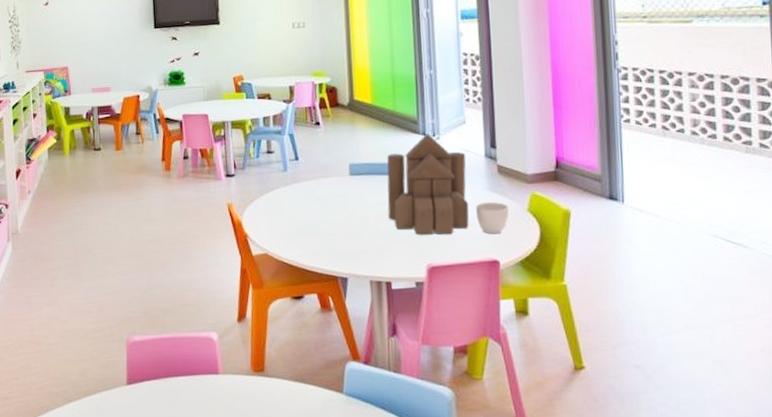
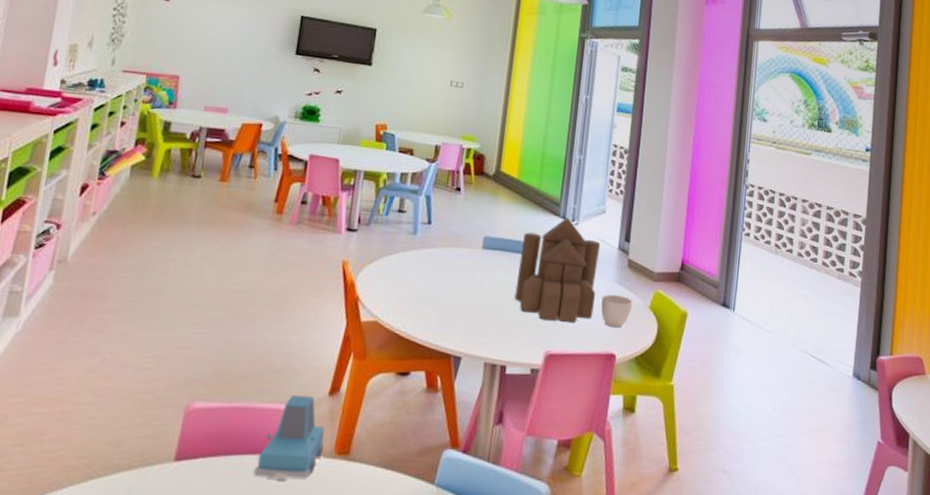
toy car: none [189,324,242,395] -> present [254,395,325,479]

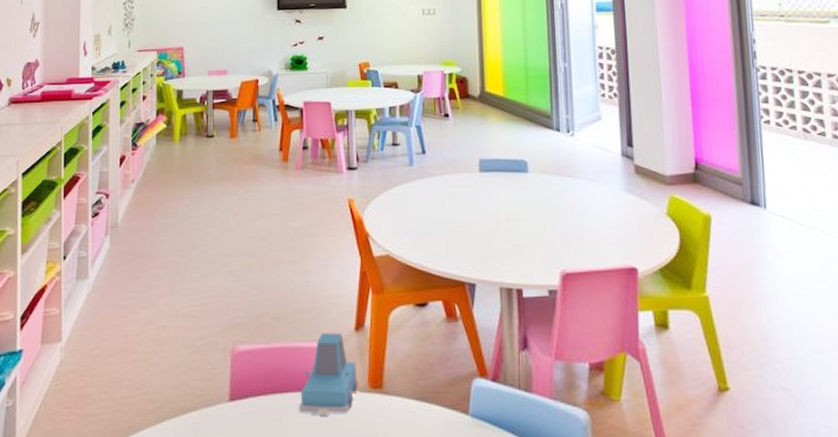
building blocks: present [514,218,601,322] -> none [519,130,605,238]
cup: present [601,294,633,328] -> none [612,204,647,240]

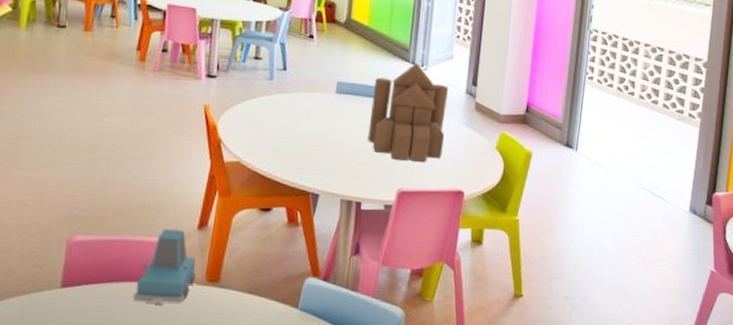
building blocks: none [519,130,605,238] -> present [368,63,449,162]

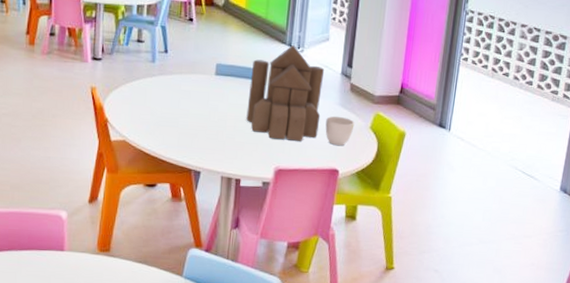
toy car: present [134,229,196,304] -> none [33,203,88,271]
cup: none [450,135,480,167] -> present [325,115,355,146]

